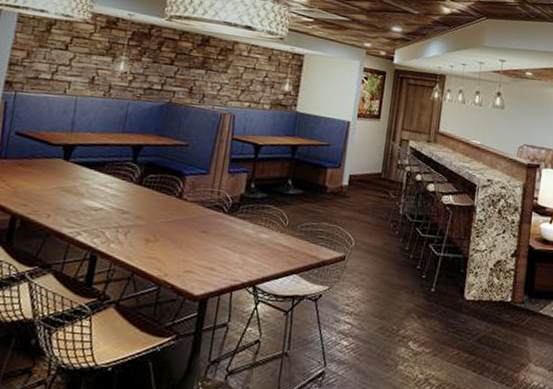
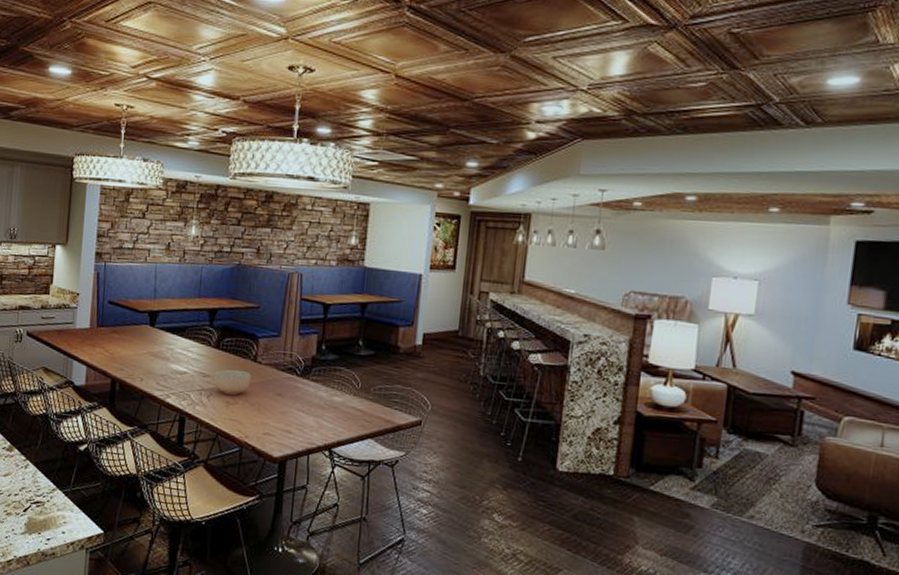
bowl: none [132,205,176,233] -> present [213,369,252,396]

